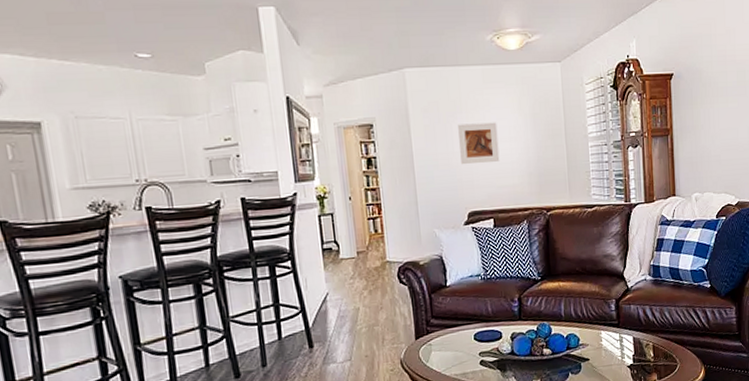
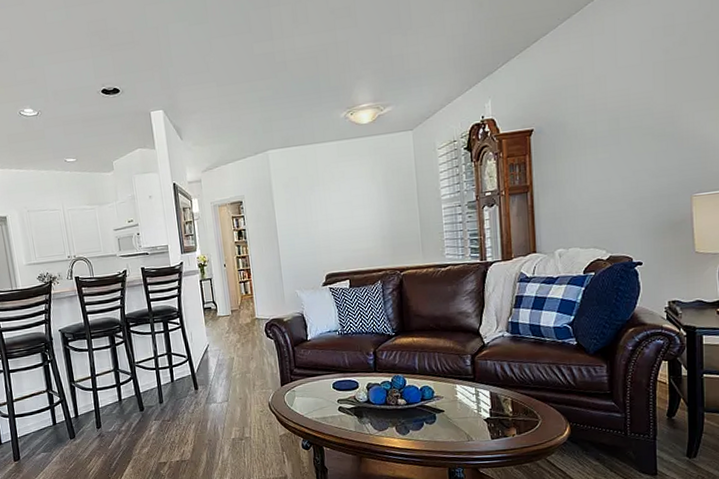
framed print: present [458,122,500,165] -> none [316,192,355,232]

